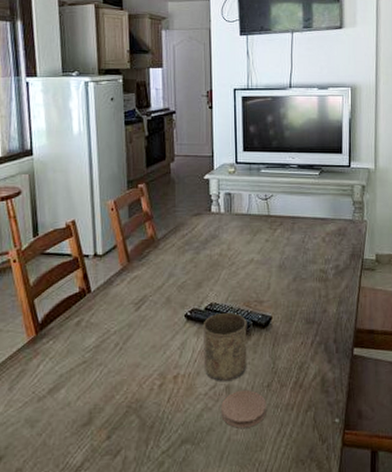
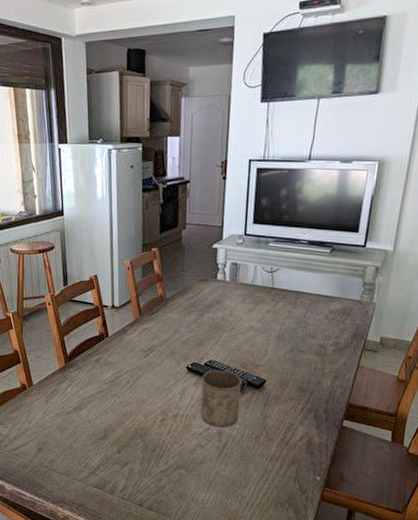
coaster: present [221,390,266,428] -> none [212,437,253,468]

